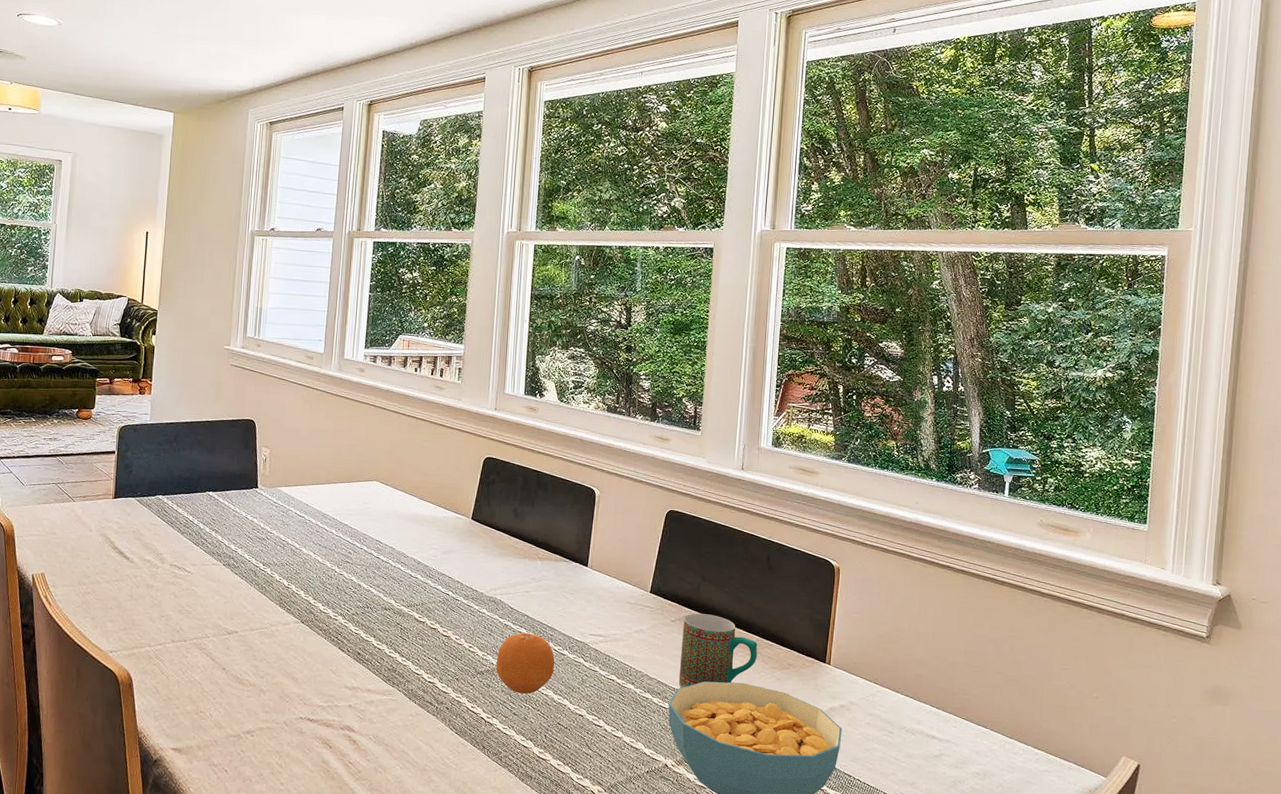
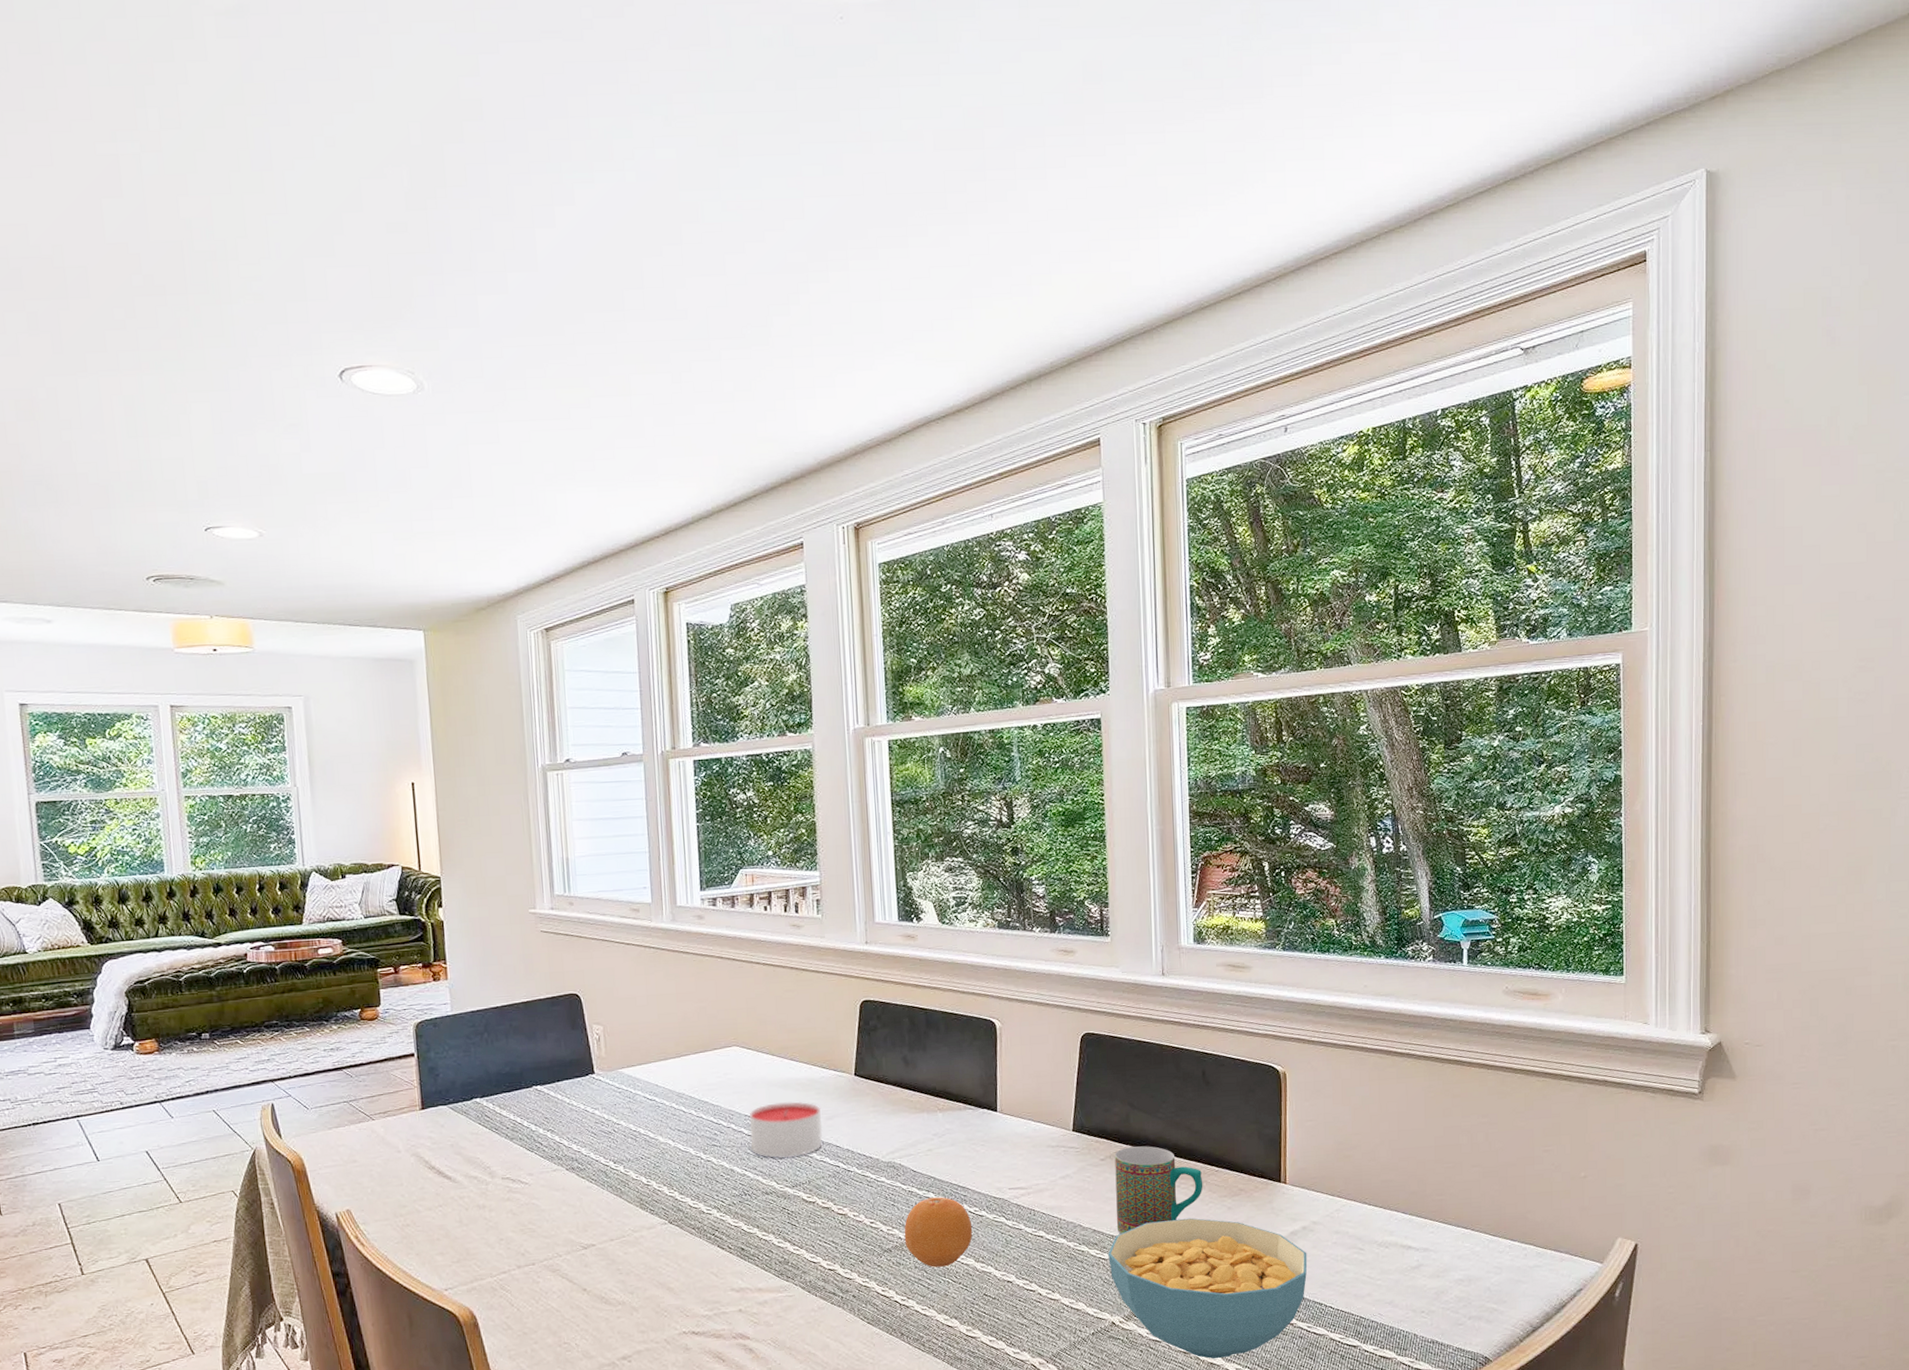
candle: none [377,533,440,582] -> present [749,1101,823,1158]

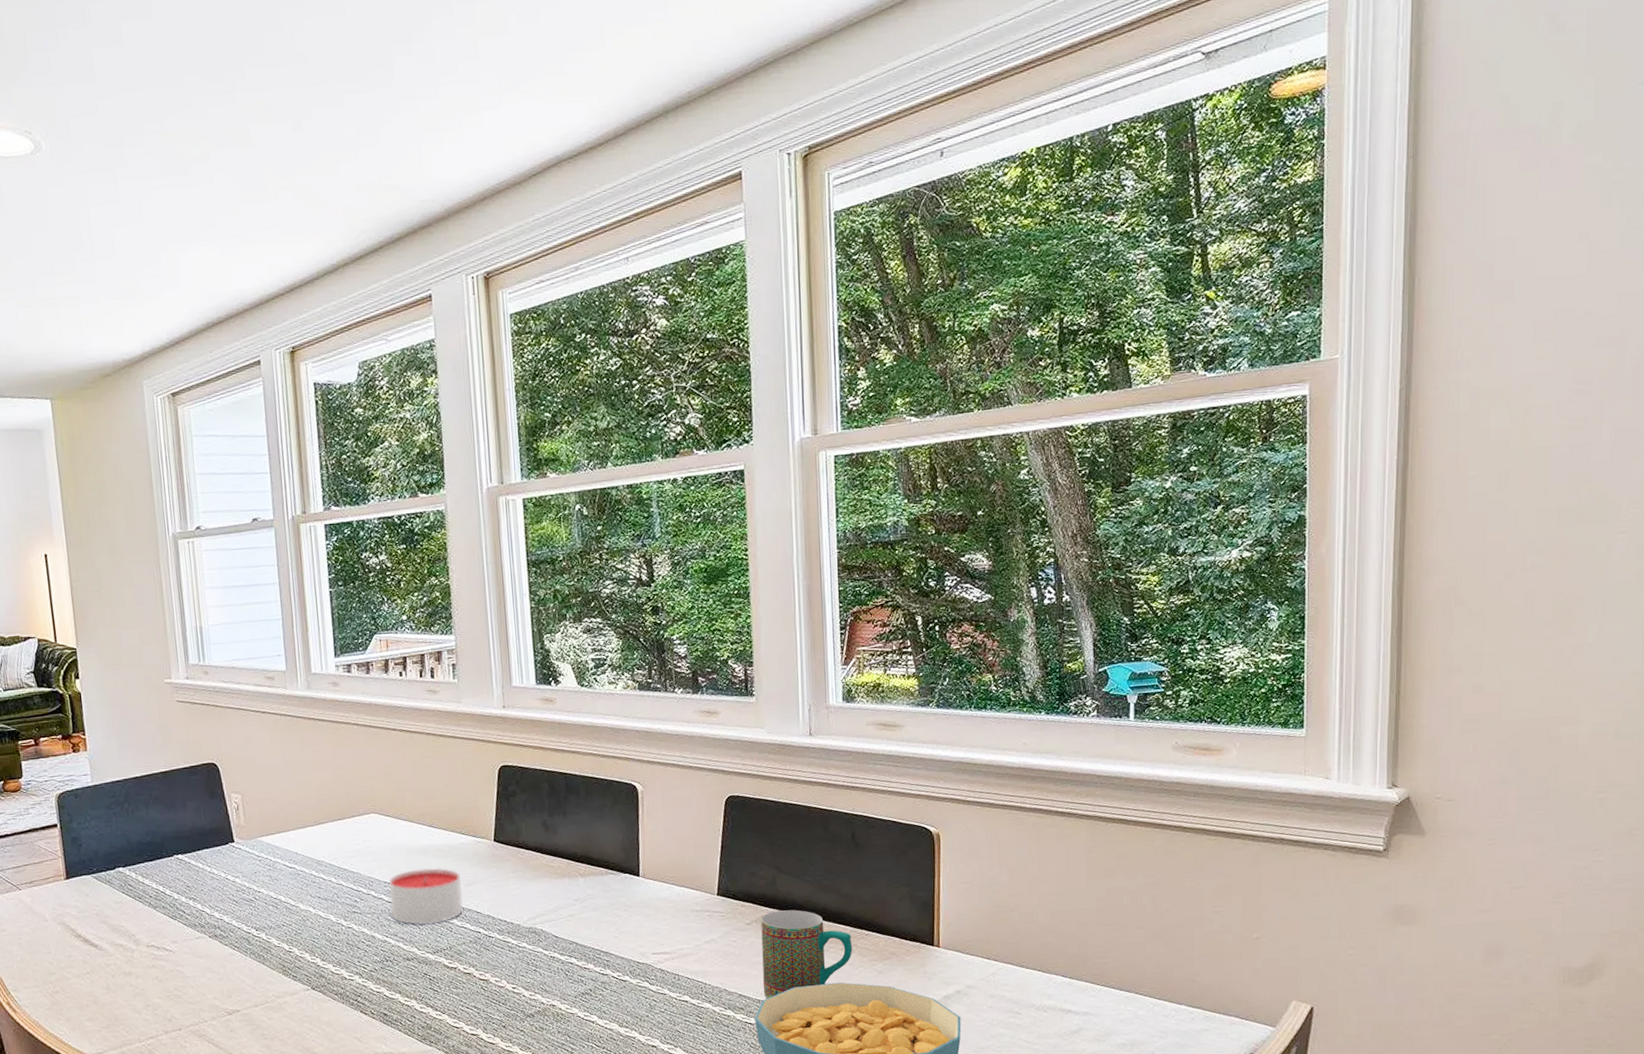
fruit: present [904,1197,973,1268] -> none [546,962,616,1032]

